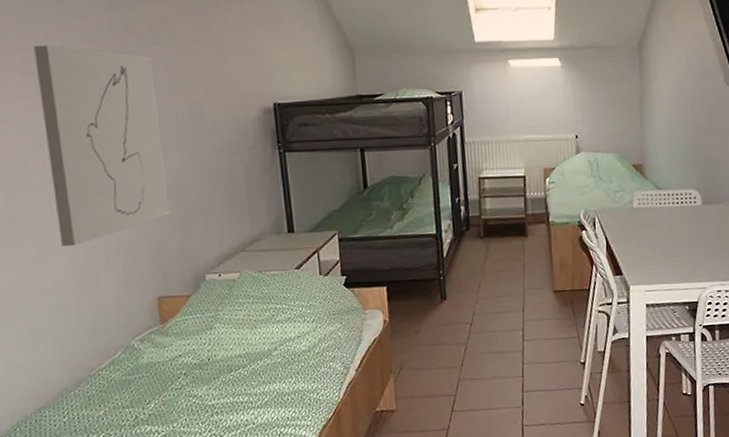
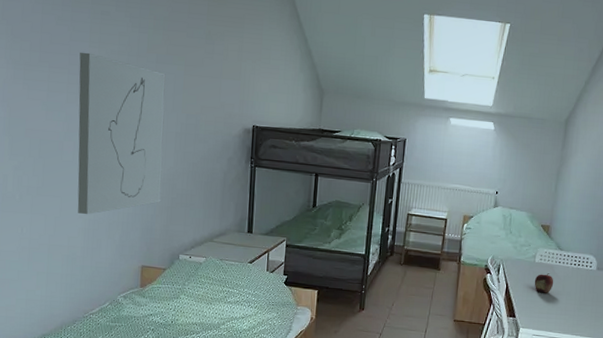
fruit: none [636,218,659,242] -> present [534,273,554,293]

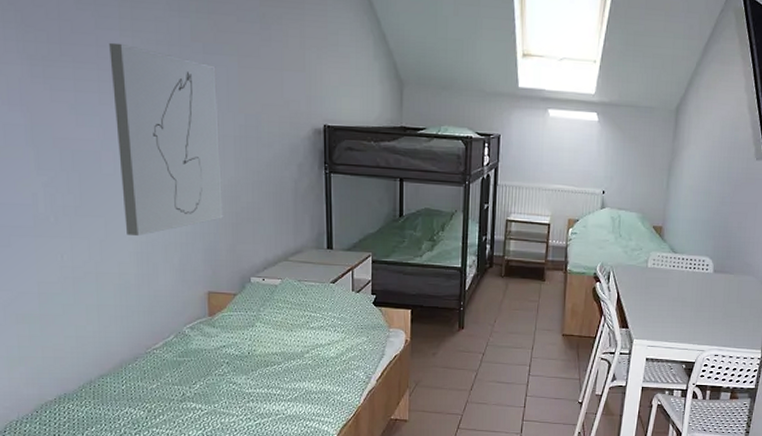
fruit: present [534,273,554,293] -> none [647,279,668,301]

